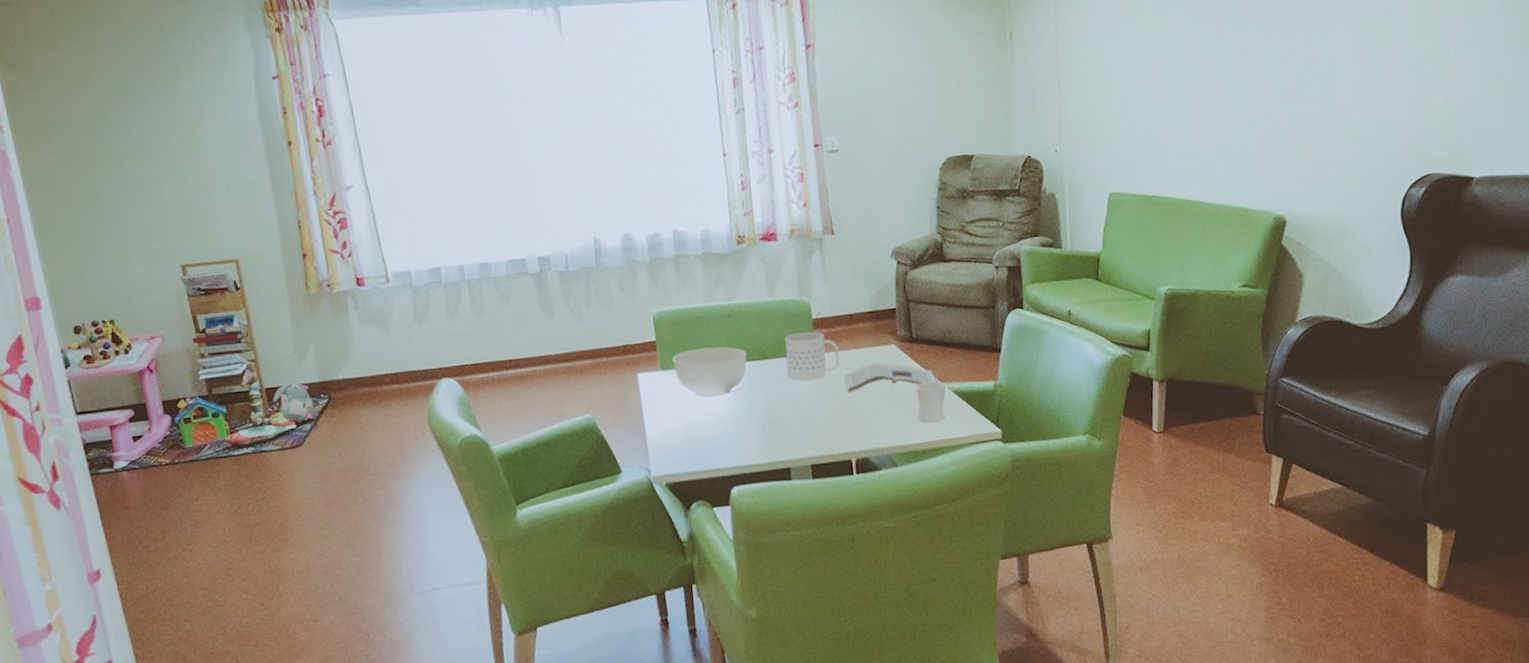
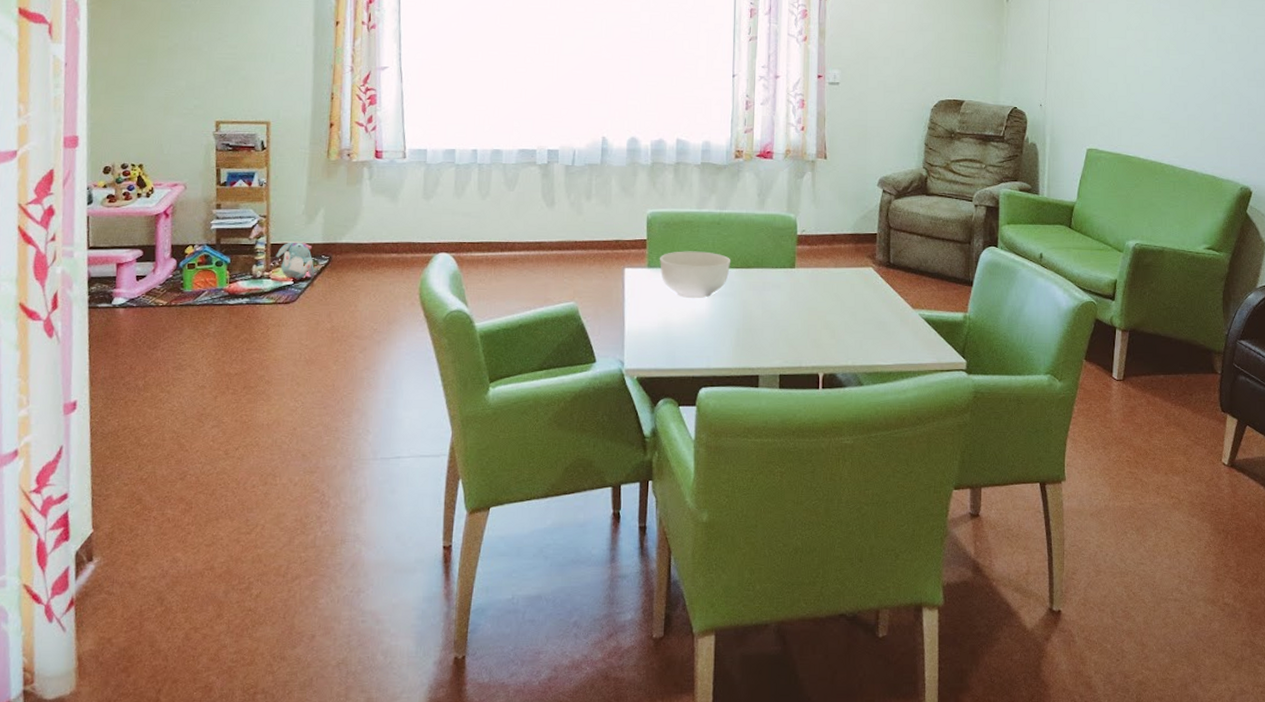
books: present [192,323,255,355] -> none [211,181,269,208]
mug: present [784,331,840,381] -> none [767,246,818,293]
magazine: present [844,362,938,393] -> none [821,282,909,309]
mug: present [915,381,946,423] -> none [886,306,917,346]

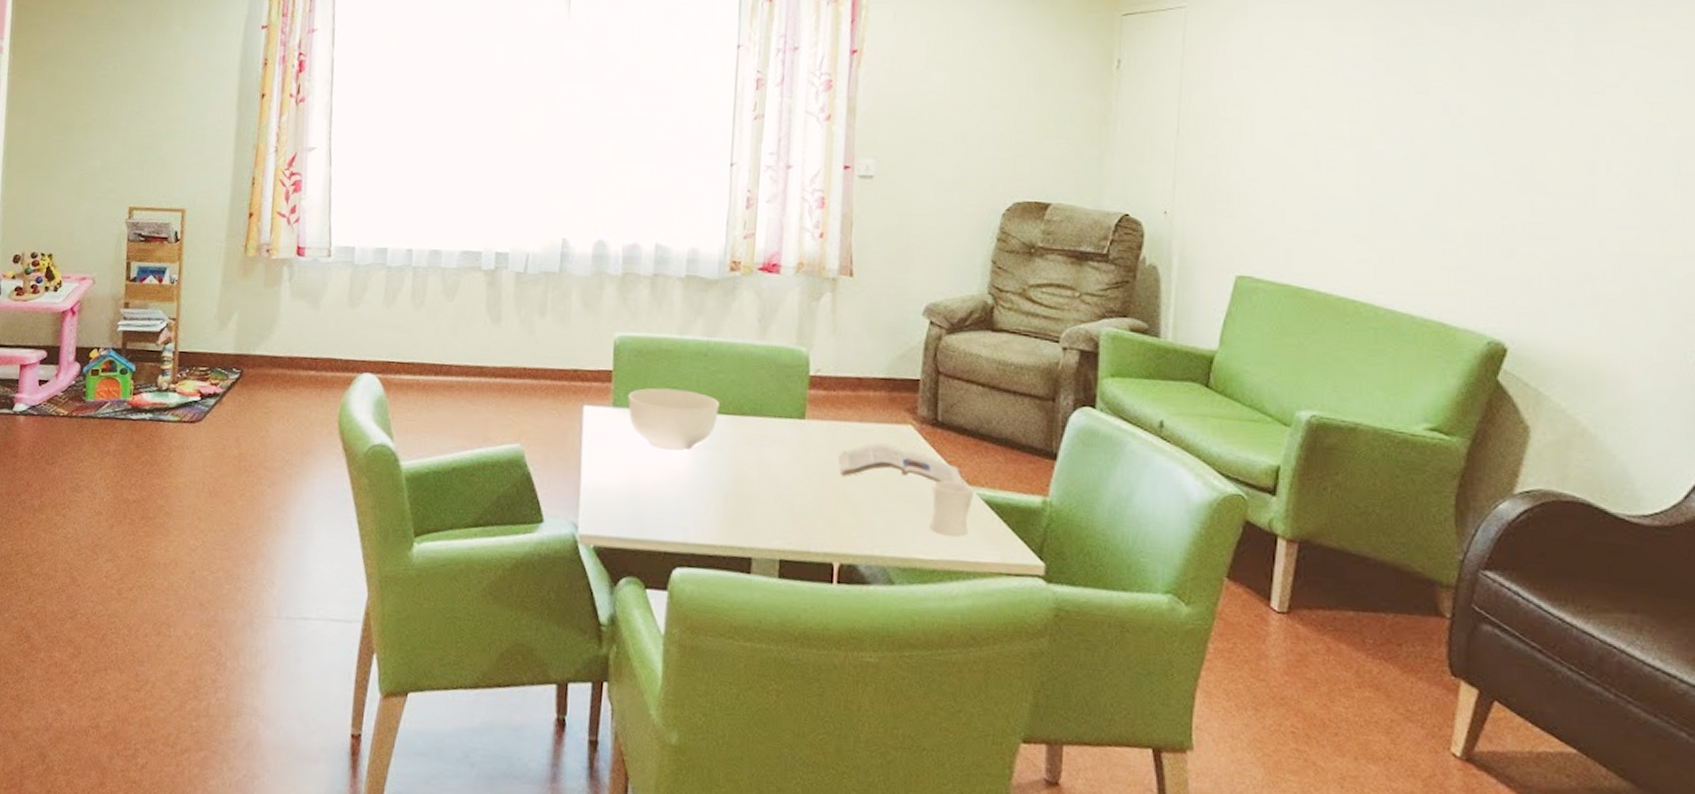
stuffed animal: present [275,242,315,279] -> none [183,350,225,395]
magazine: none [821,282,909,309] -> present [839,443,964,484]
mug: none [886,306,917,346] -> present [929,480,975,537]

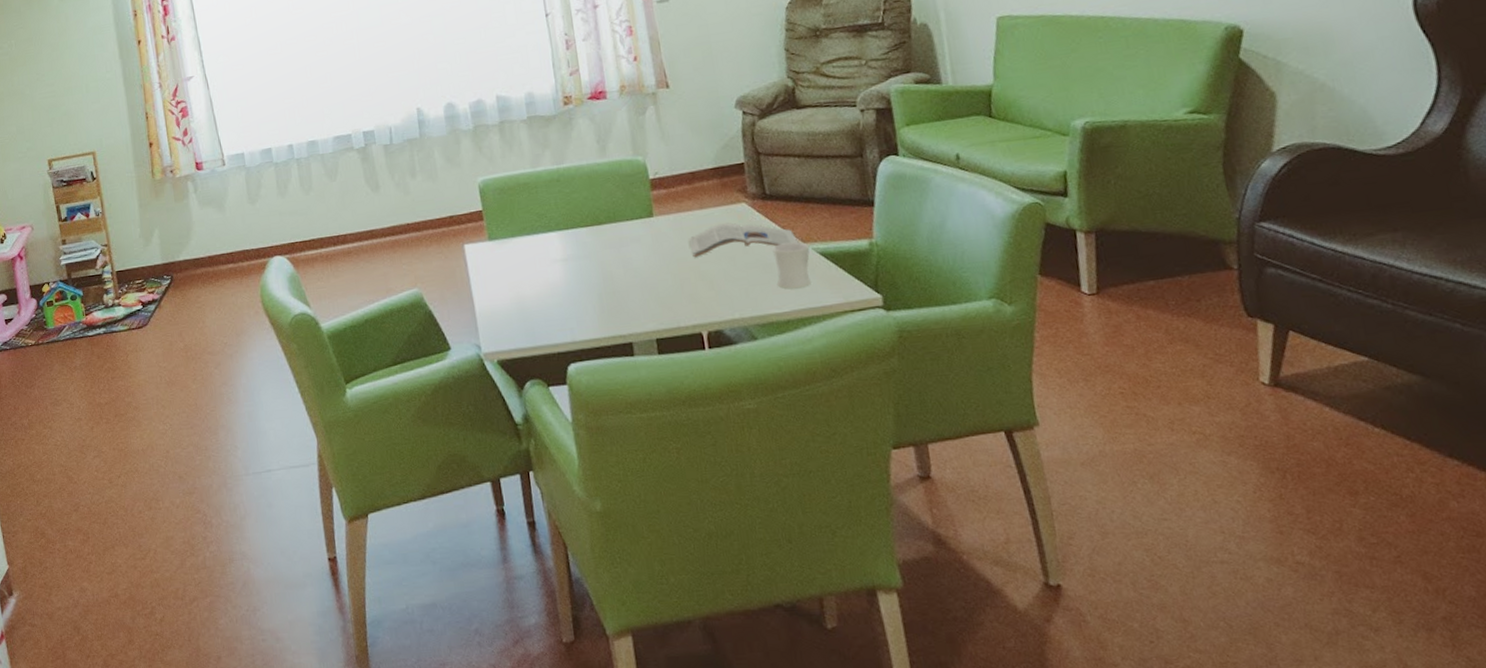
bowl: present [628,387,721,452] -> none [500,213,580,268]

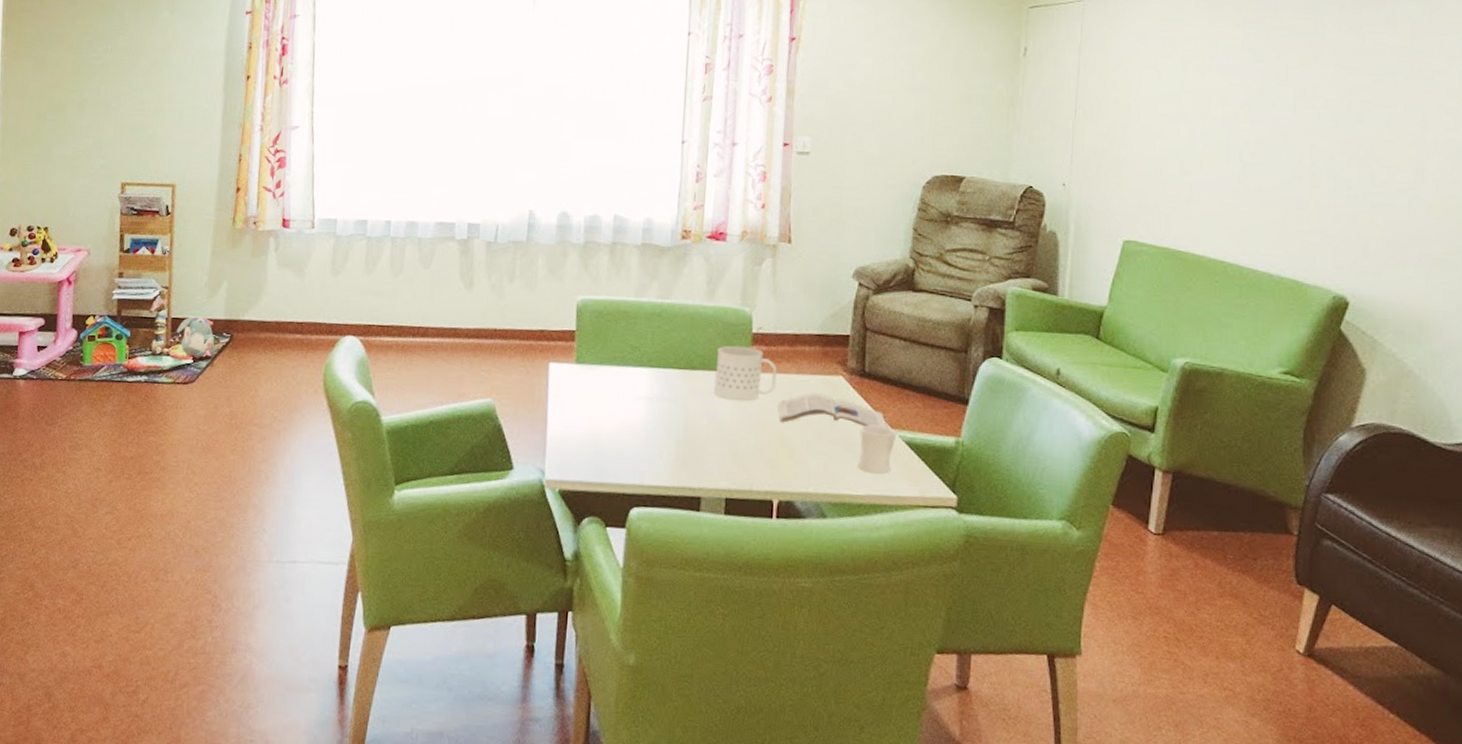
stuffed animal: none [122,265,161,304] -> present [176,316,216,358]
mug: none [619,193,683,246] -> present [714,345,777,402]

